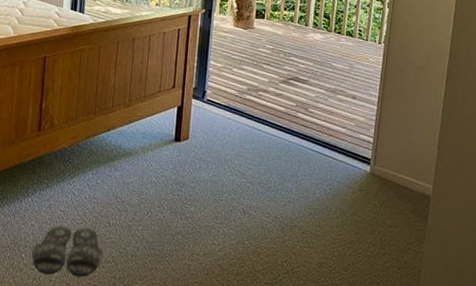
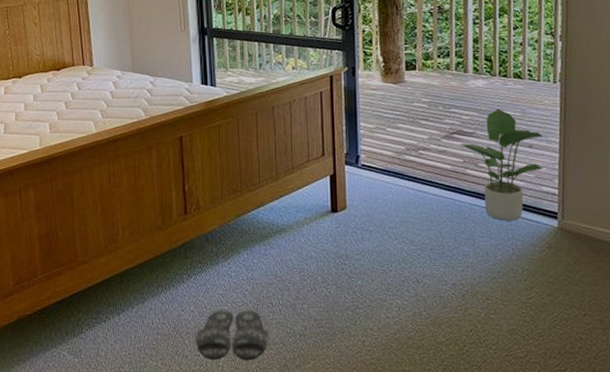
potted plant: none [295,61,365,163] -> present [460,108,543,221]

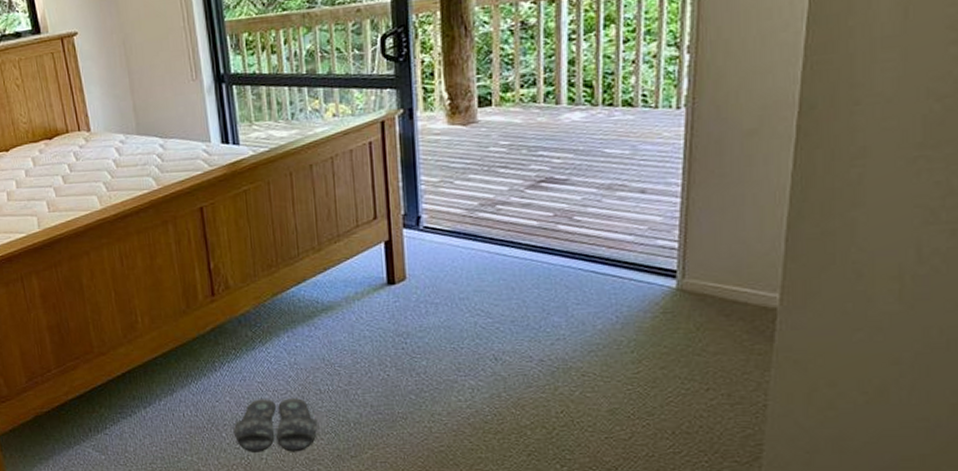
potted plant: present [460,108,543,221] -> none [550,147,659,284]

